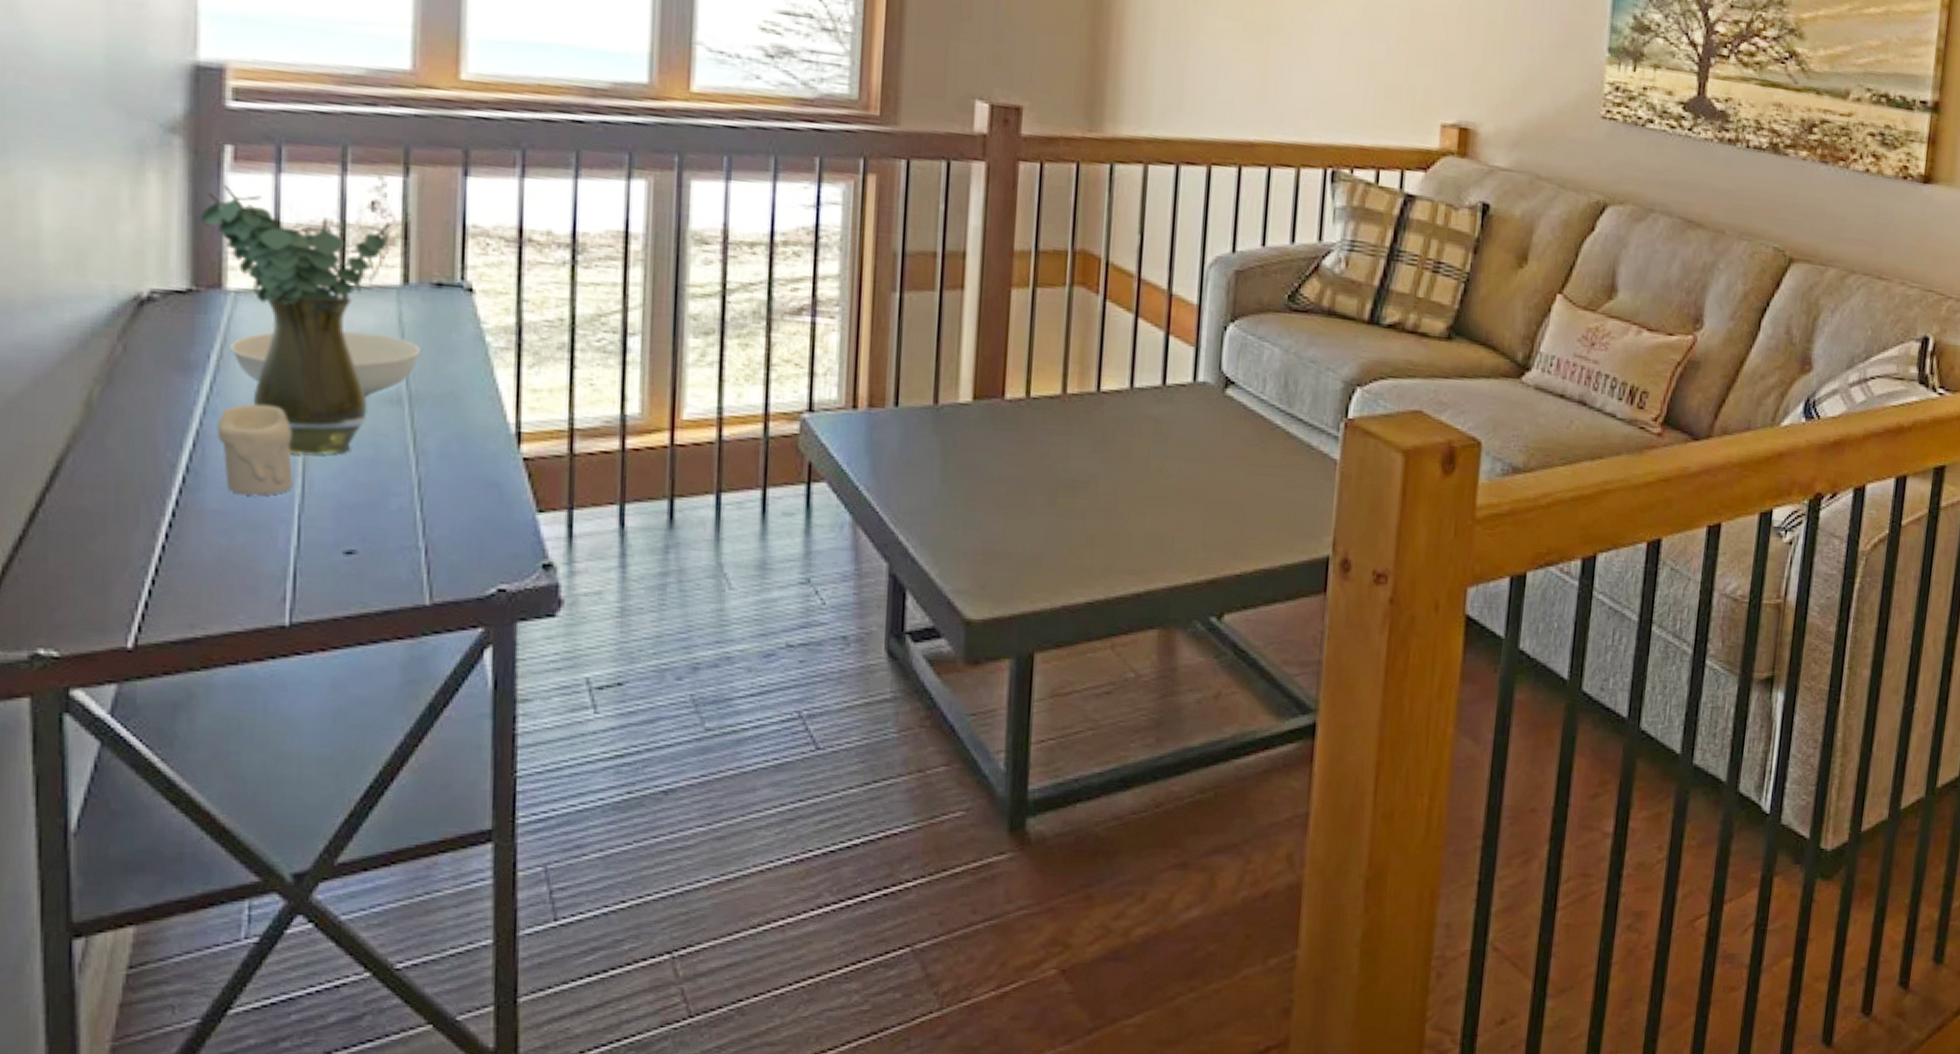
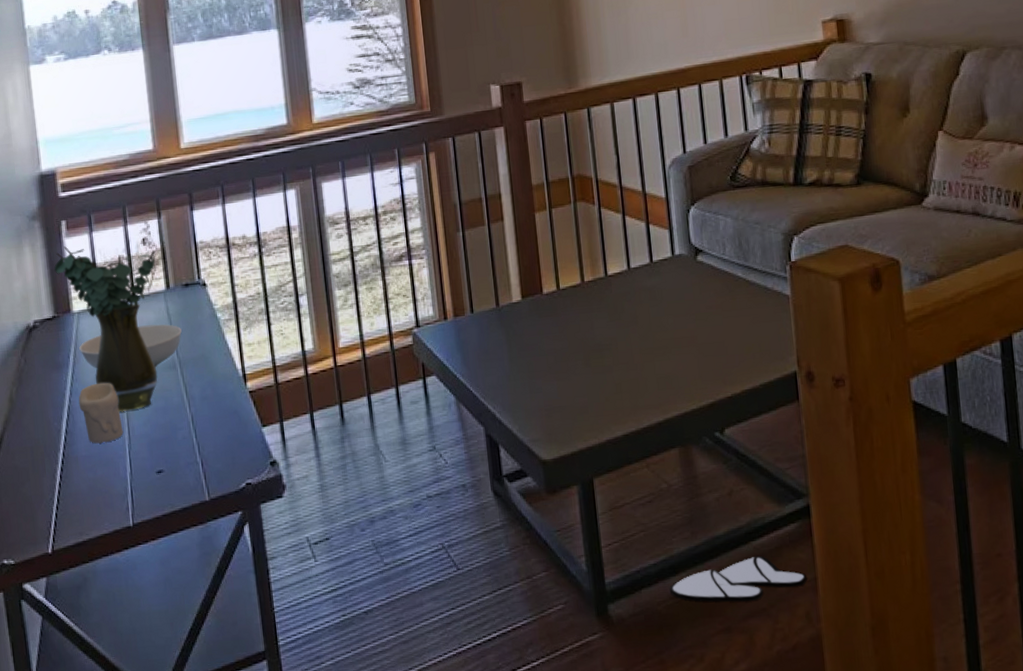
slippers: none [1114,777,1297,833] -> present [669,555,807,602]

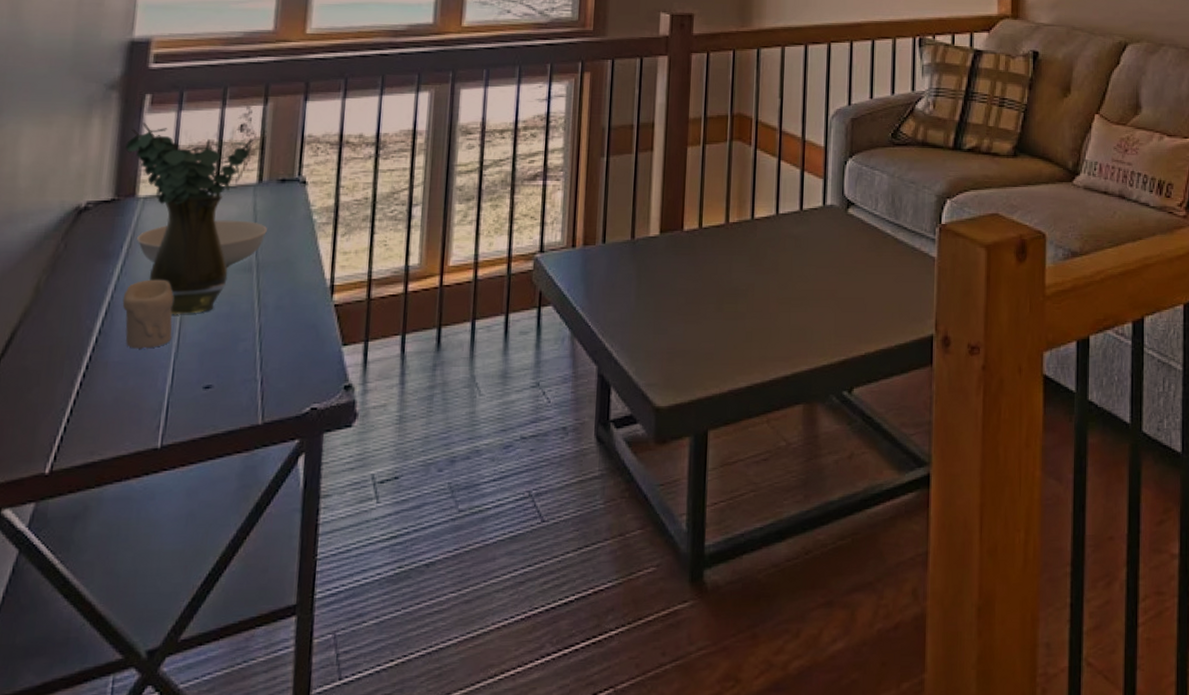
slippers: present [669,555,807,602] -> none [773,525,919,574]

